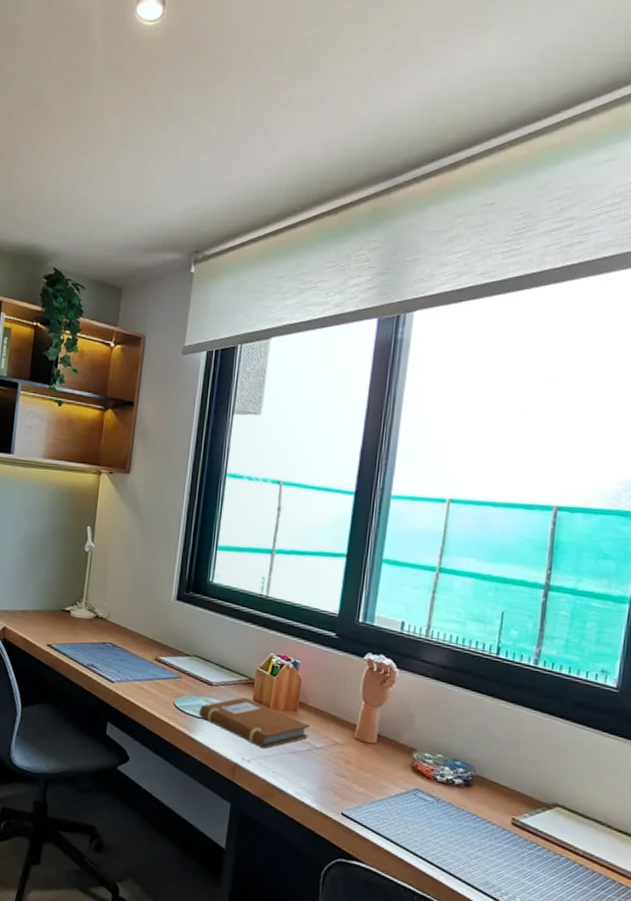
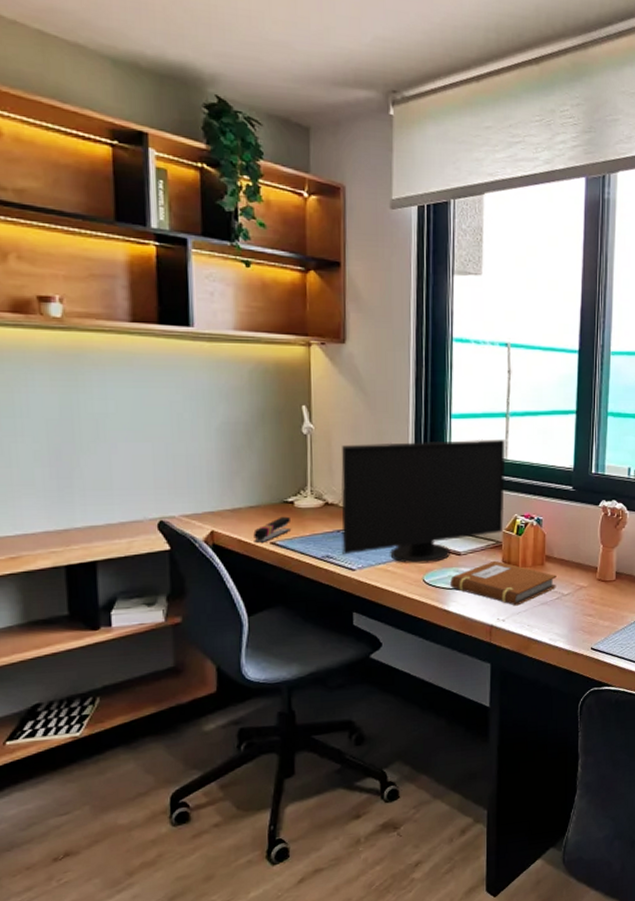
stapler: none [34,623,66,645] -> present [253,516,292,544]
computer monitor: none [105,565,269,689] -> present [340,439,506,565]

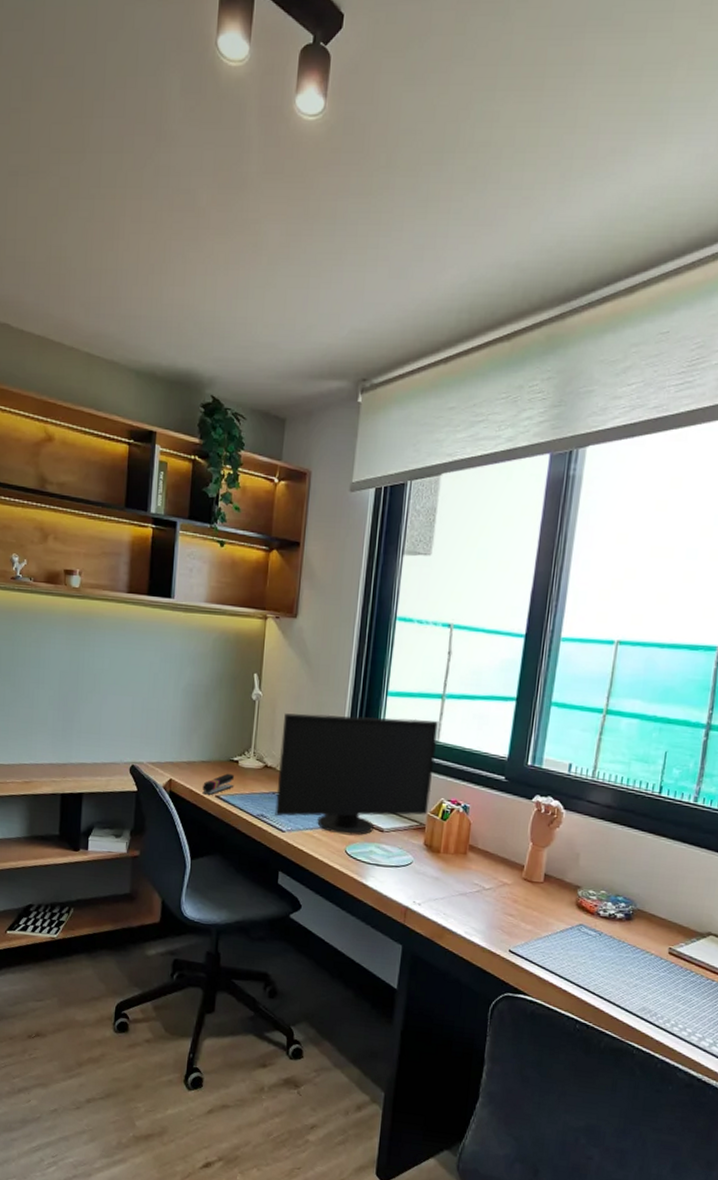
notebook: present [450,560,557,606] -> none [371,842,479,892]

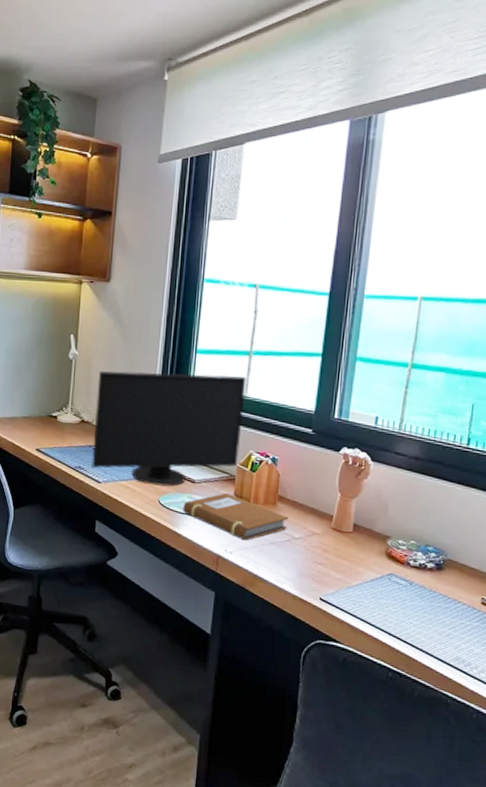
stapler: present [202,773,235,796] -> none [24,428,54,449]
notebook: none [371,842,479,892] -> present [183,492,288,541]

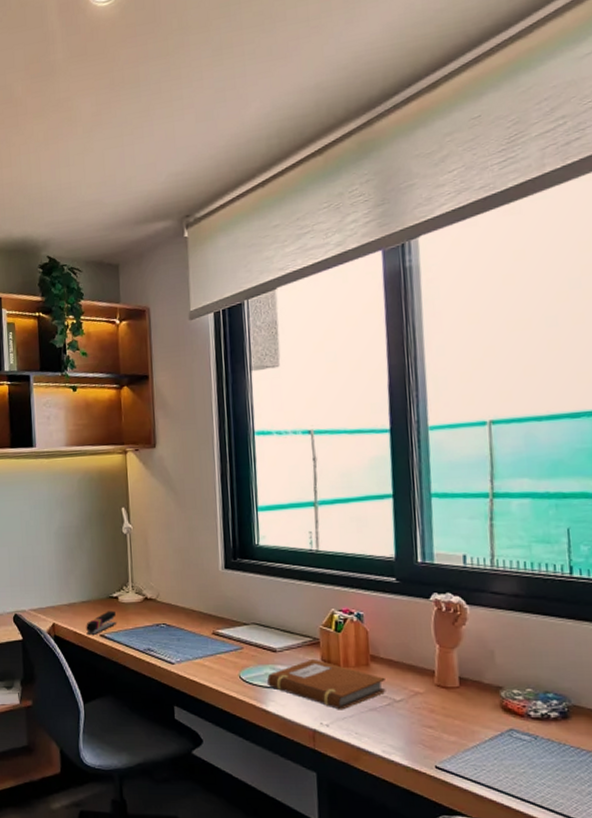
stapler: none [24,428,54,449] -> present [86,610,117,636]
computer monitor: present [92,371,247,487] -> none [156,529,320,660]

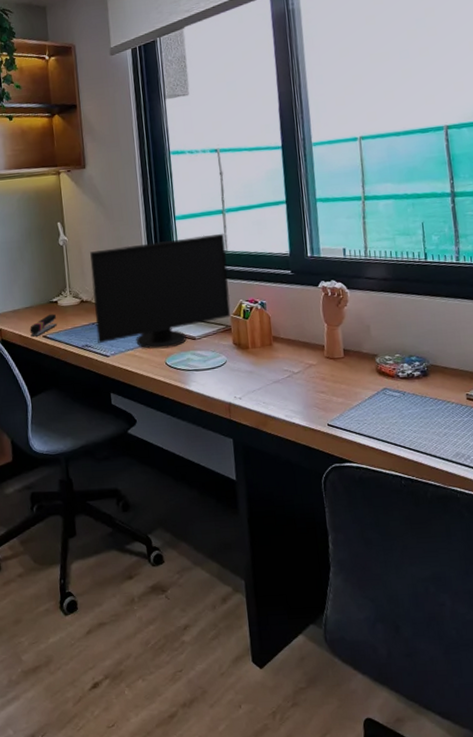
computer monitor: none [156,529,320,660] -> present [90,233,231,350]
notebook: present [267,658,386,710] -> none [189,343,287,385]

